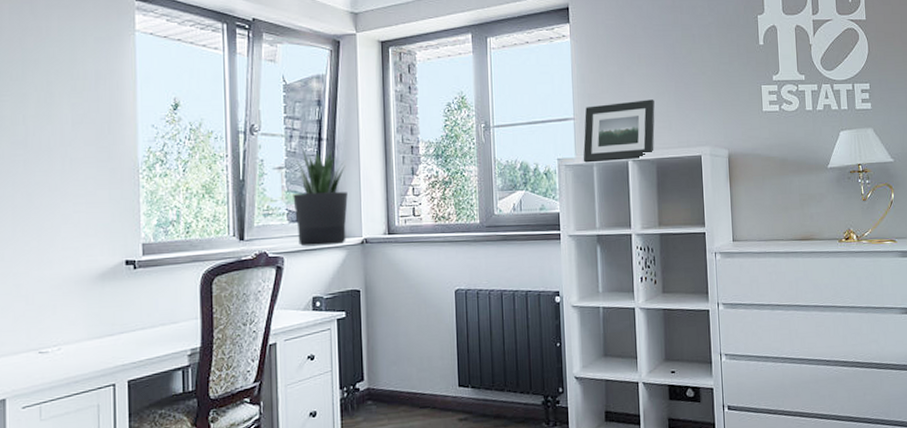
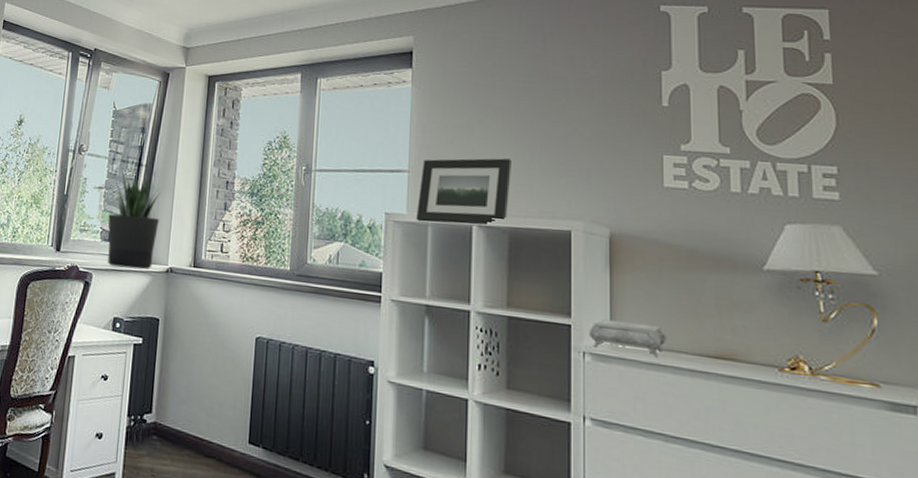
jewelry box: none [717,222,770,248] -> present [588,319,667,358]

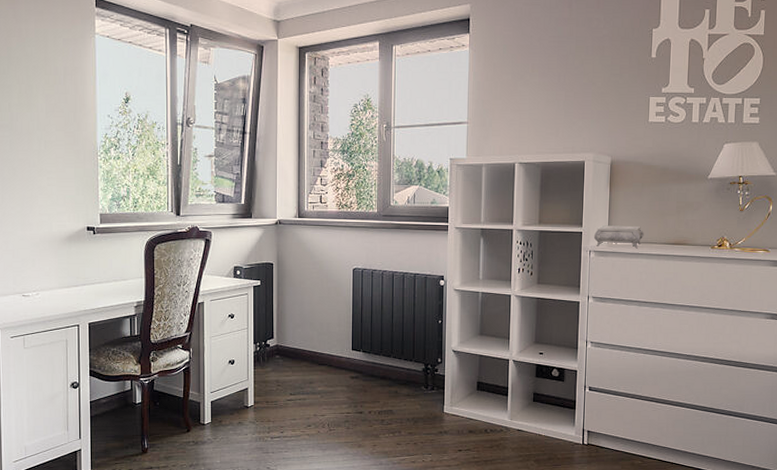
planter: present [107,170,160,270] -> none [220,139,266,224]
picture frame: present [415,158,511,225] -> none [473,107,544,163]

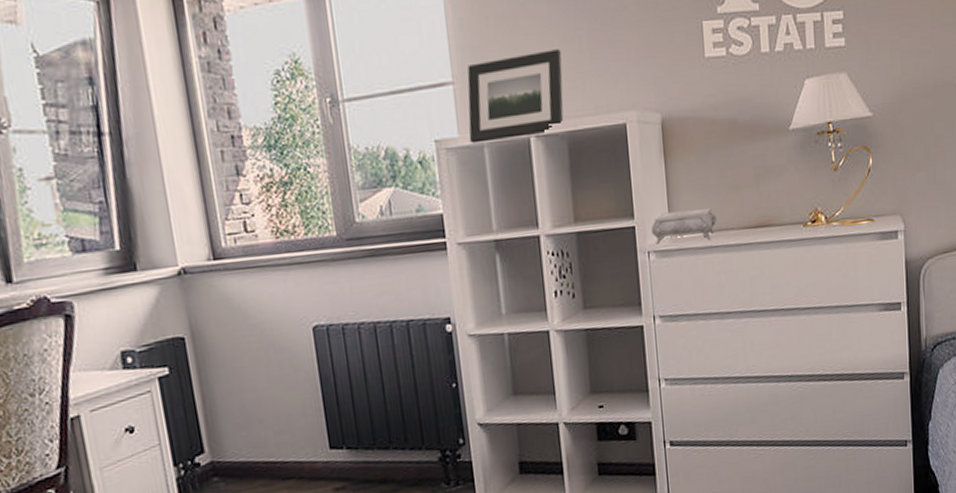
picture frame: none [473,107,544,163] -> present [467,49,564,144]

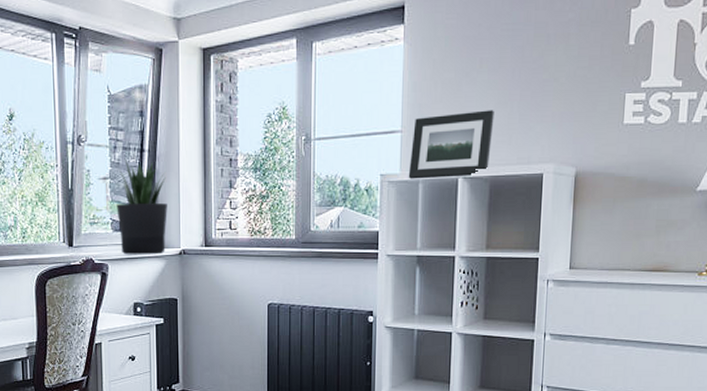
planter: none [67,147,157,286] -> present [116,158,167,255]
jewelry box: present [650,207,717,245] -> none [552,249,615,277]

